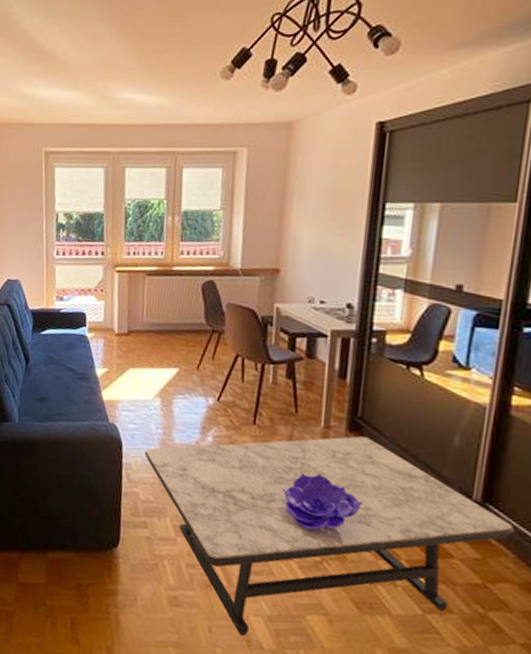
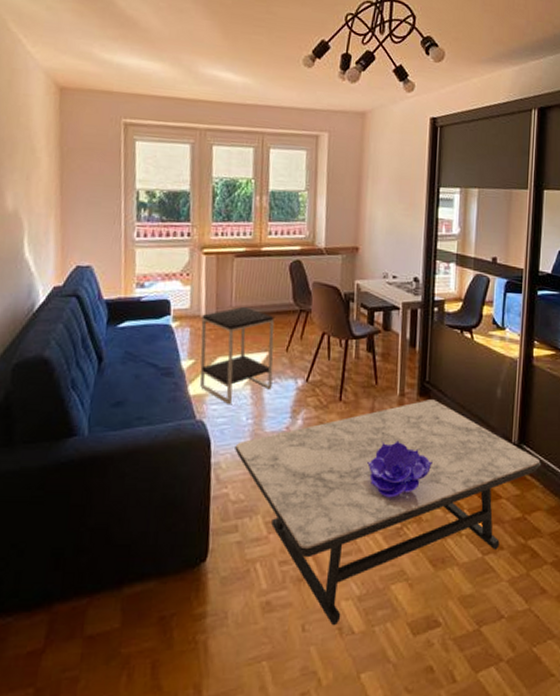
side table: none [112,323,185,414] -> present [199,306,274,405]

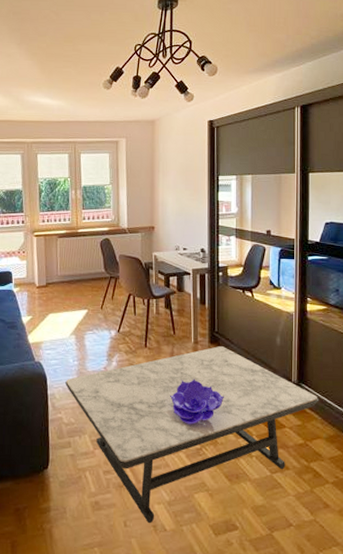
side table: present [199,306,274,405] -> none [35,275,92,350]

